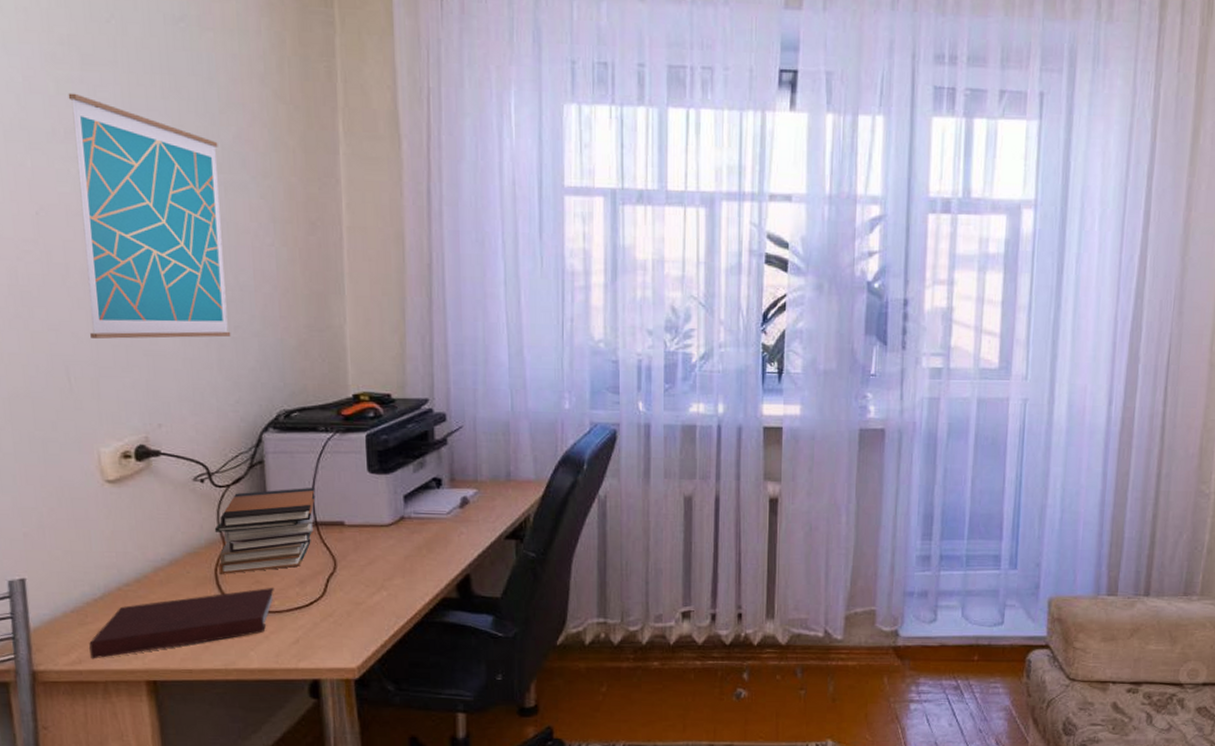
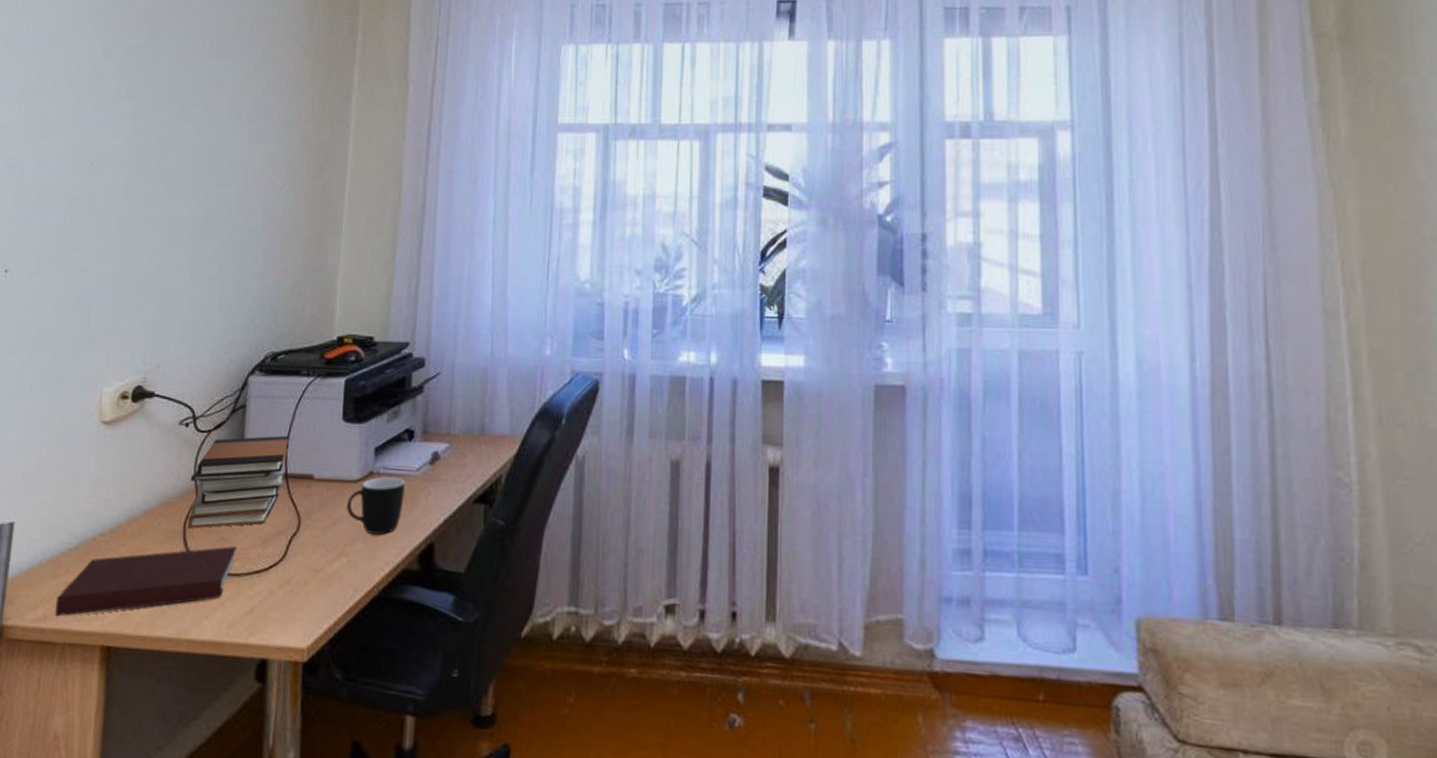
wall art: present [68,93,231,339] -> none [114,58,249,280]
mug: none [381,521,438,570] -> present [347,477,405,535]

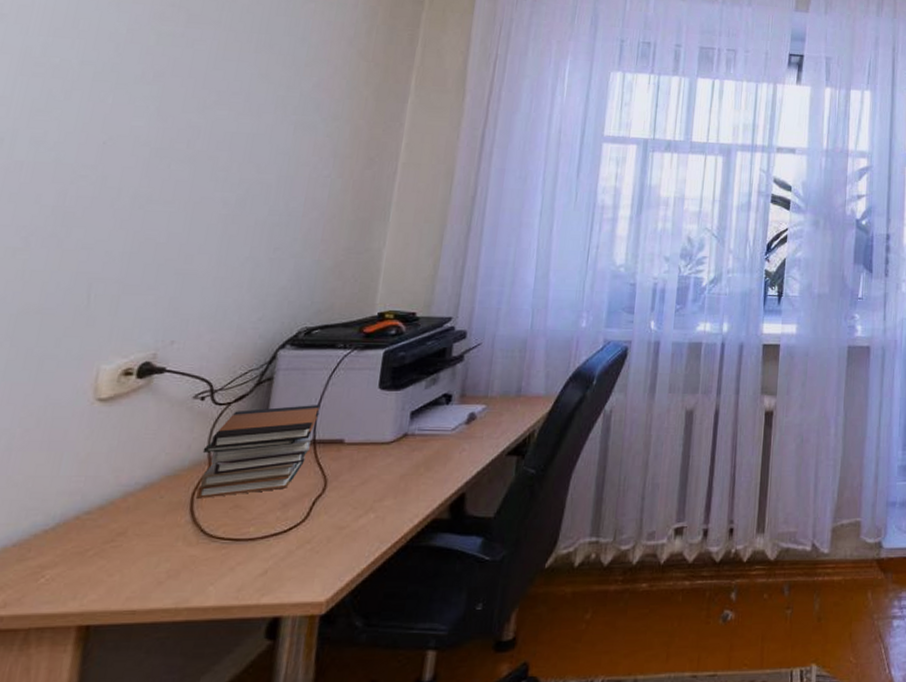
notebook: present [55,545,237,617] -> none [19,511,253,602]
mug: present [347,477,405,535] -> none [377,438,440,490]

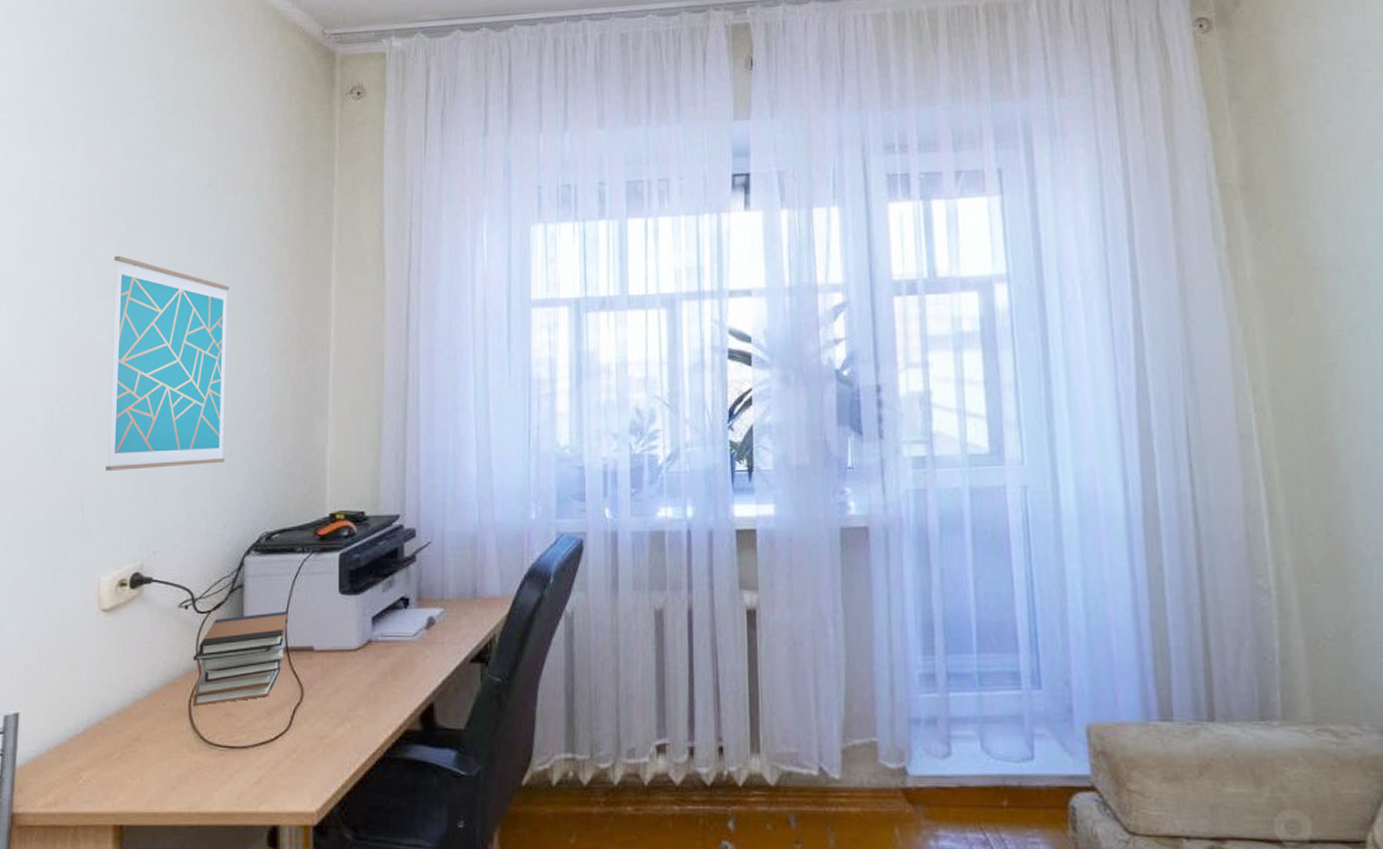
wall art: none [124,44,297,258] -> present [106,255,230,471]

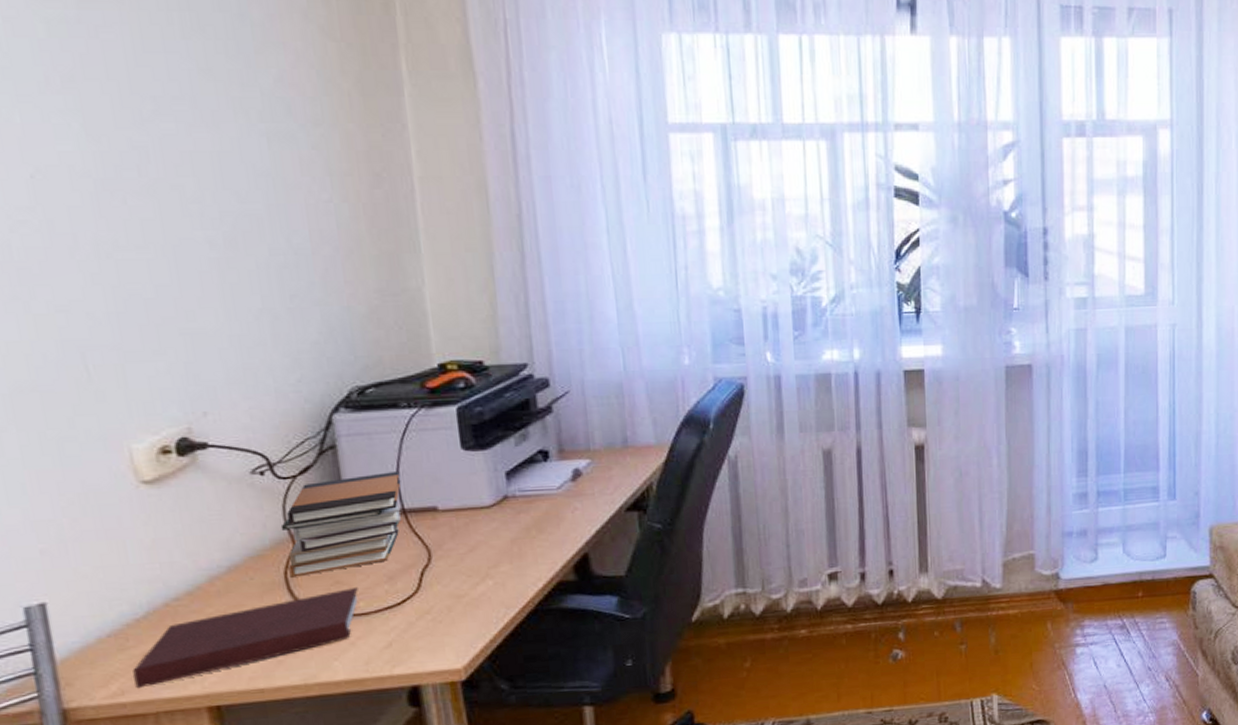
notebook: none [66,719,242,801] -> present [132,586,358,689]
wall art: present [106,255,230,471] -> none [62,35,287,318]

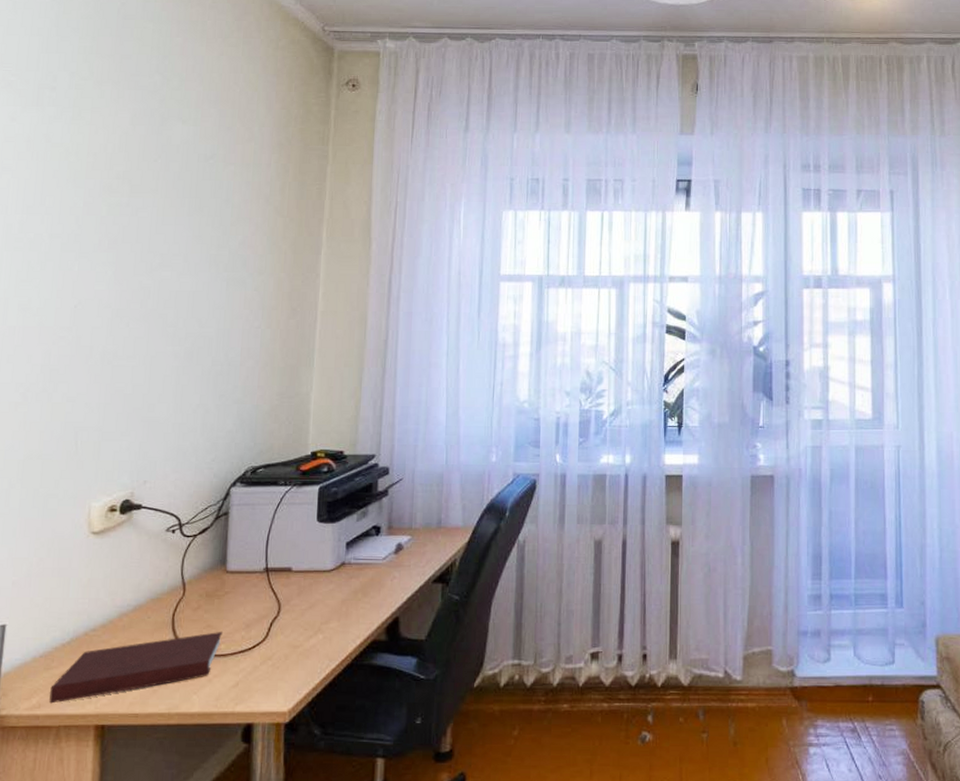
book stack: present [280,470,401,578] -> none [176,535,270,619]

